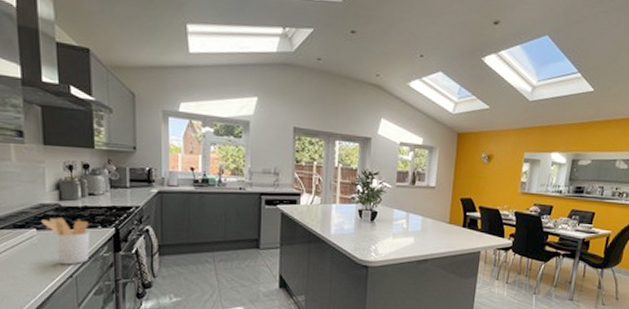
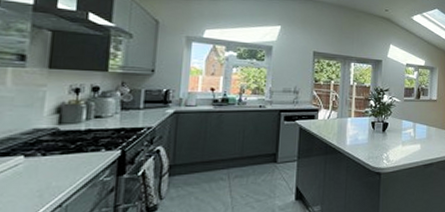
utensil holder: present [40,217,91,265] -> none [31,142,91,194]

